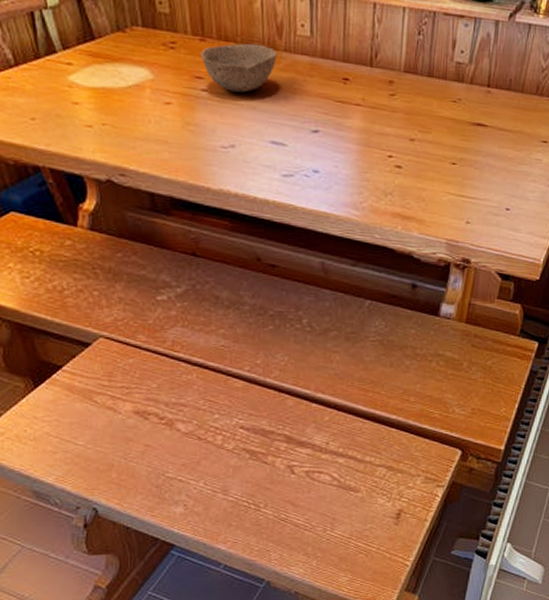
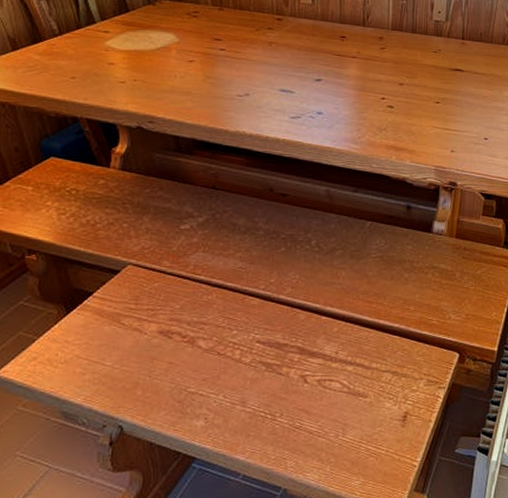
bowl: present [201,43,277,93] -> none [219,10,284,51]

